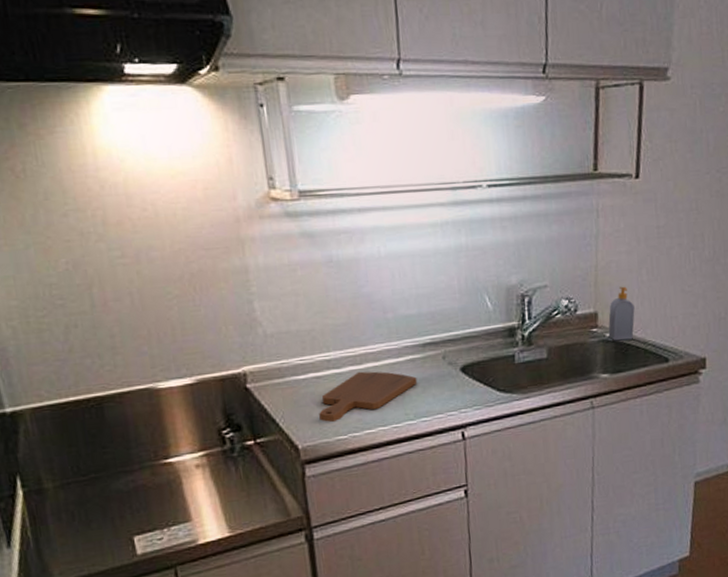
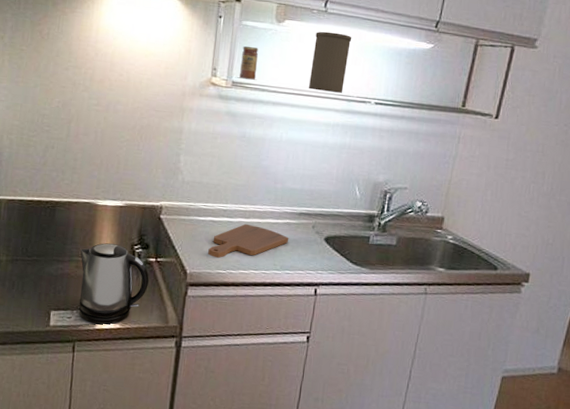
kettle: none [152,433,253,539] -> present [78,243,149,325]
canister: none [301,139,331,185] -> present [237,45,259,80]
canister: none [393,101,444,183] -> present [309,31,352,93]
soap bottle: present [608,286,635,341] -> none [450,200,476,245]

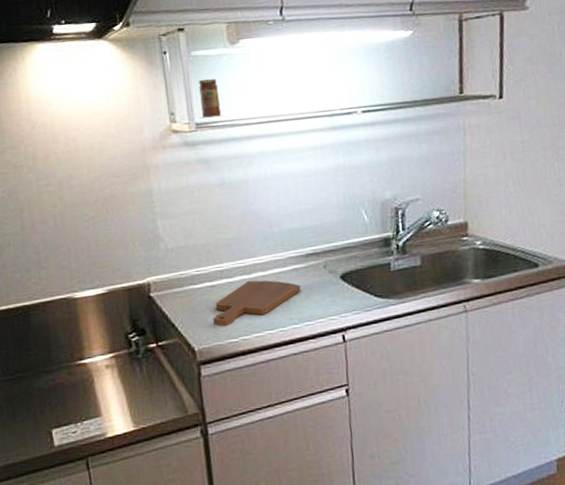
kettle: present [78,243,149,325] -> none [69,337,155,433]
canister: present [309,31,352,93] -> none [277,41,323,113]

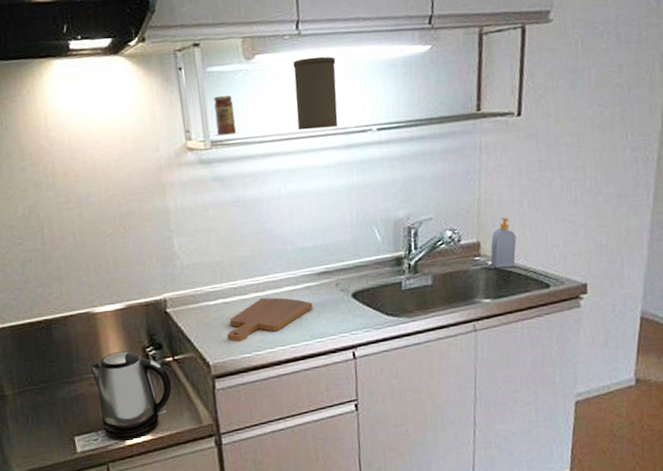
kettle: none [69,337,155,433] -> present [89,350,172,441]
canister: none [277,41,323,113] -> present [293,56,338,130]
soap bottle: none [478,197,504,249] -> present [490,217,517,269]

